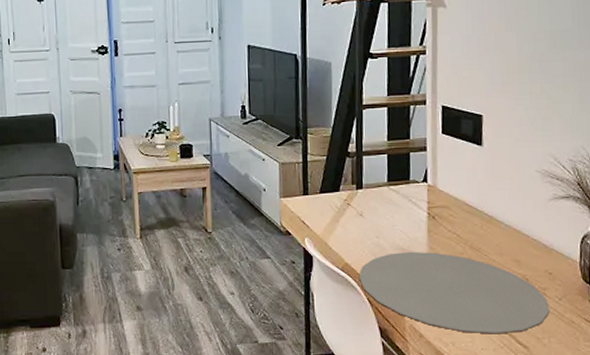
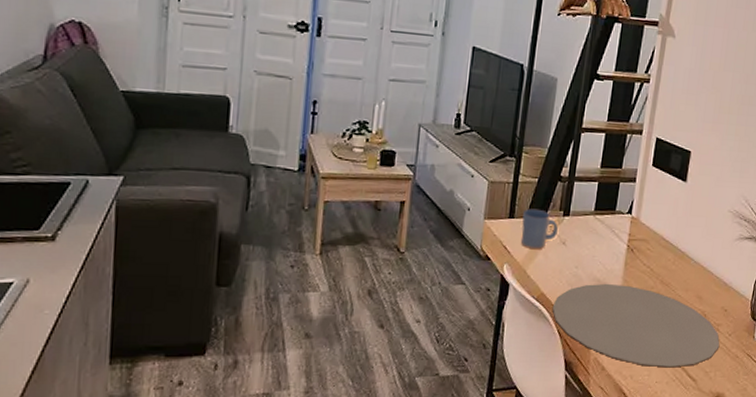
mug: none [316,184,353,223] -> present [520,208,558,250]

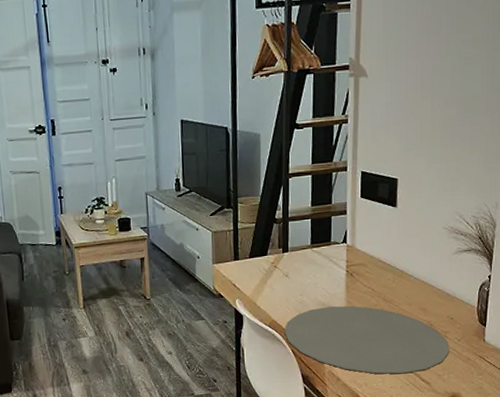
mug: present [520,208,558,250] -> none [246,249,279,284]

